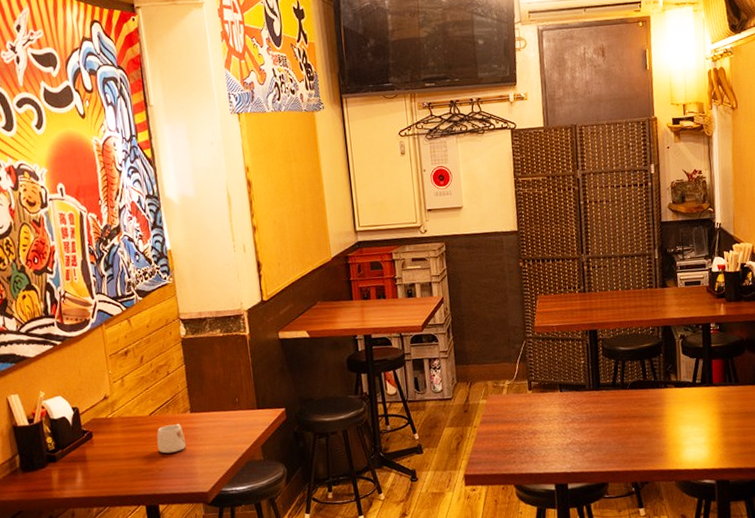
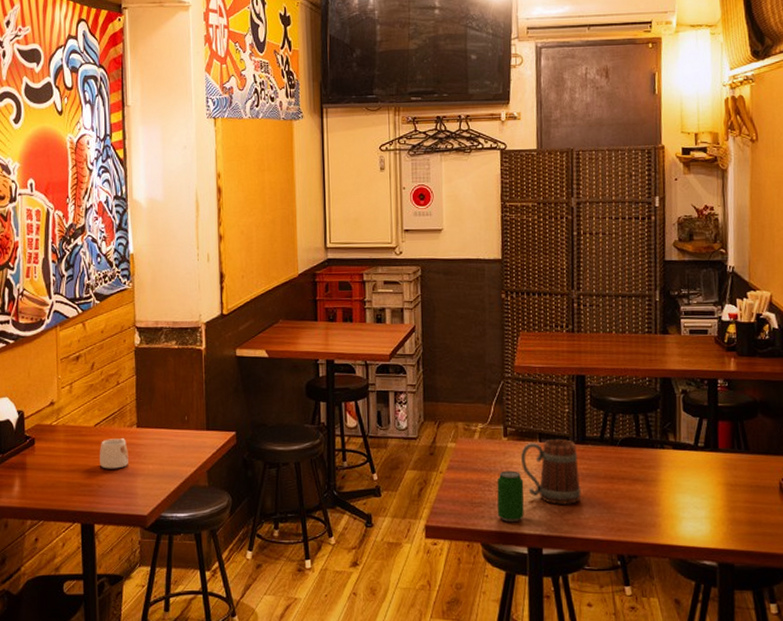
beverage can: none [525,419,551,465] -> present [497,470,524,523]
beer mug: none [544,387,599,445] -> present [521,439,582,505]

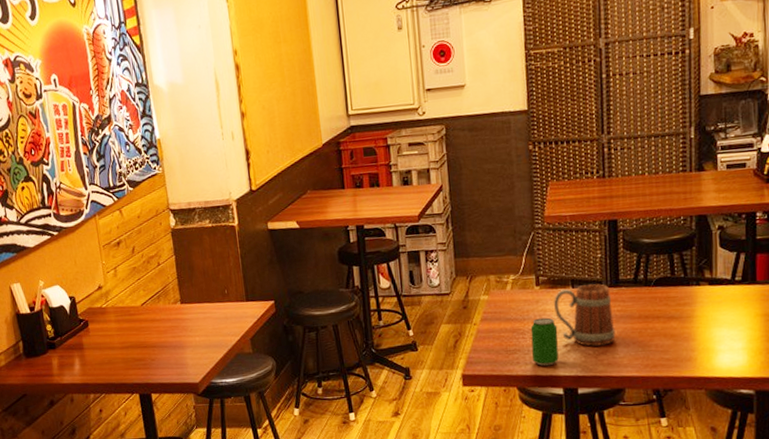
mug: present [100,438,128,469] -> none [148,315,177,344]

